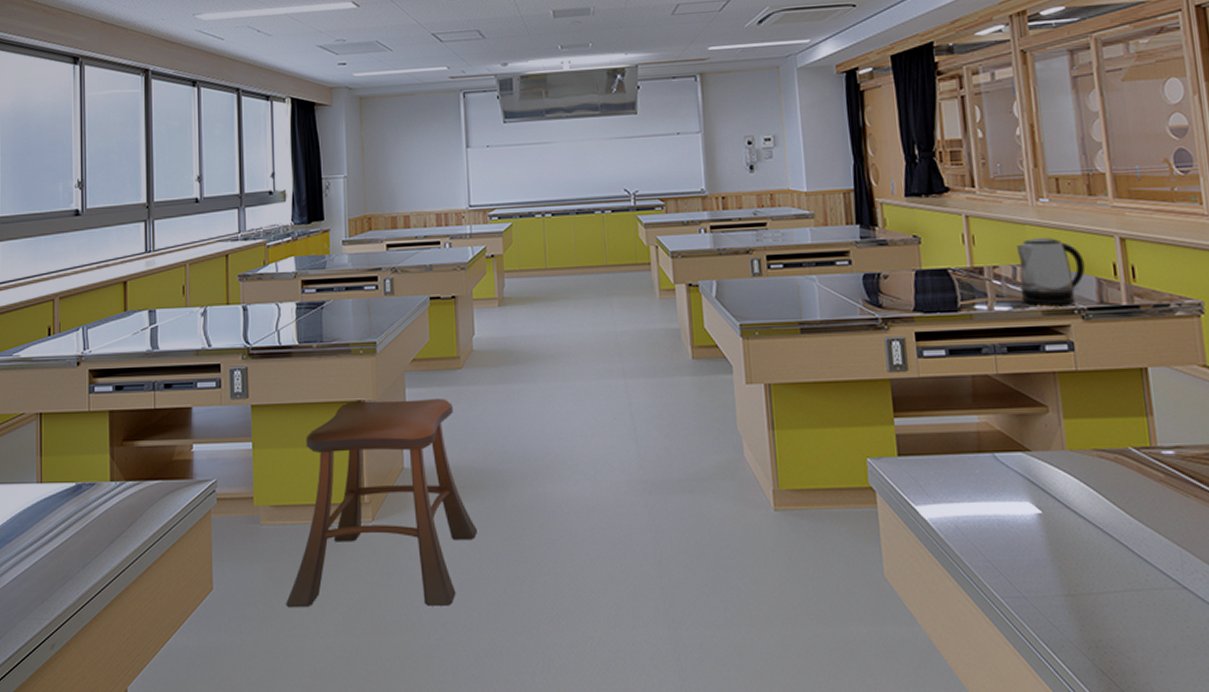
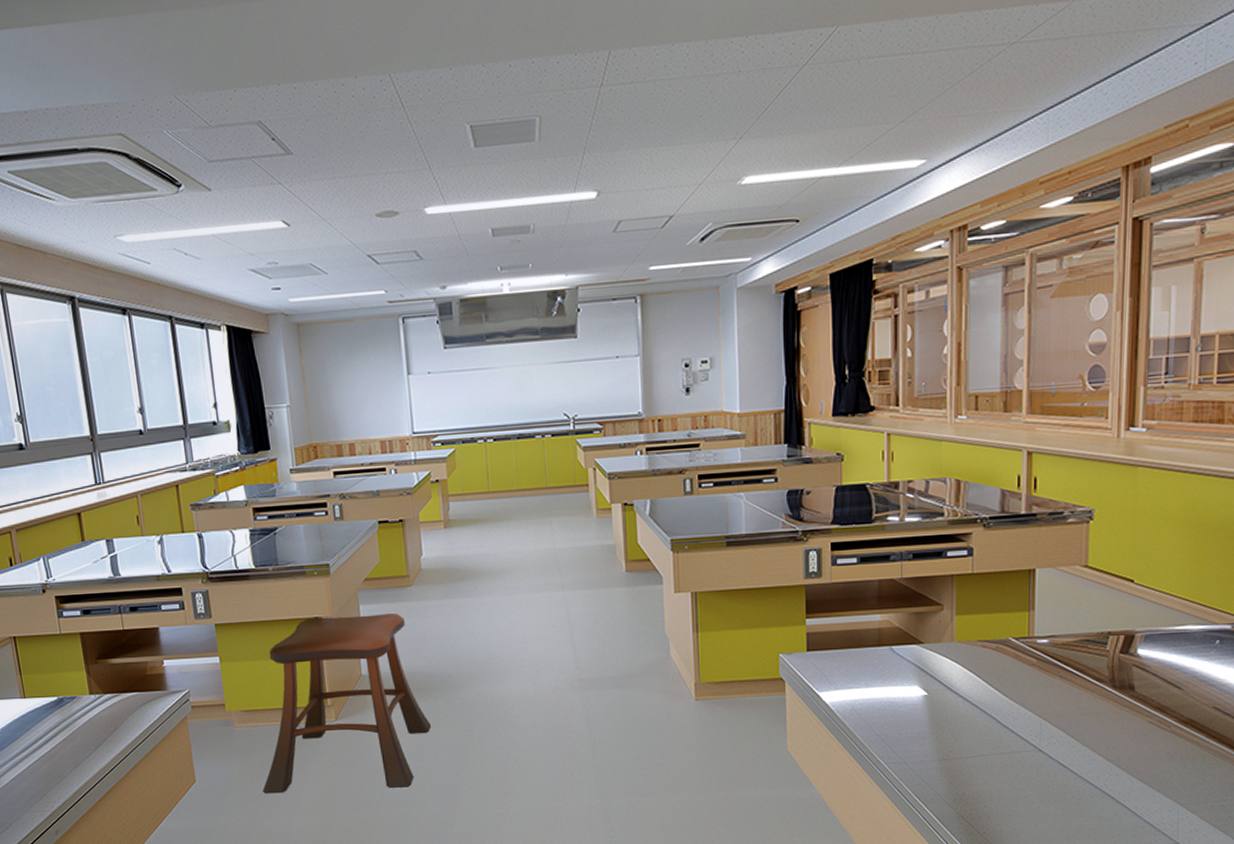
kettle: present [1016,237,1086,306] -> none [930,452,992,516]

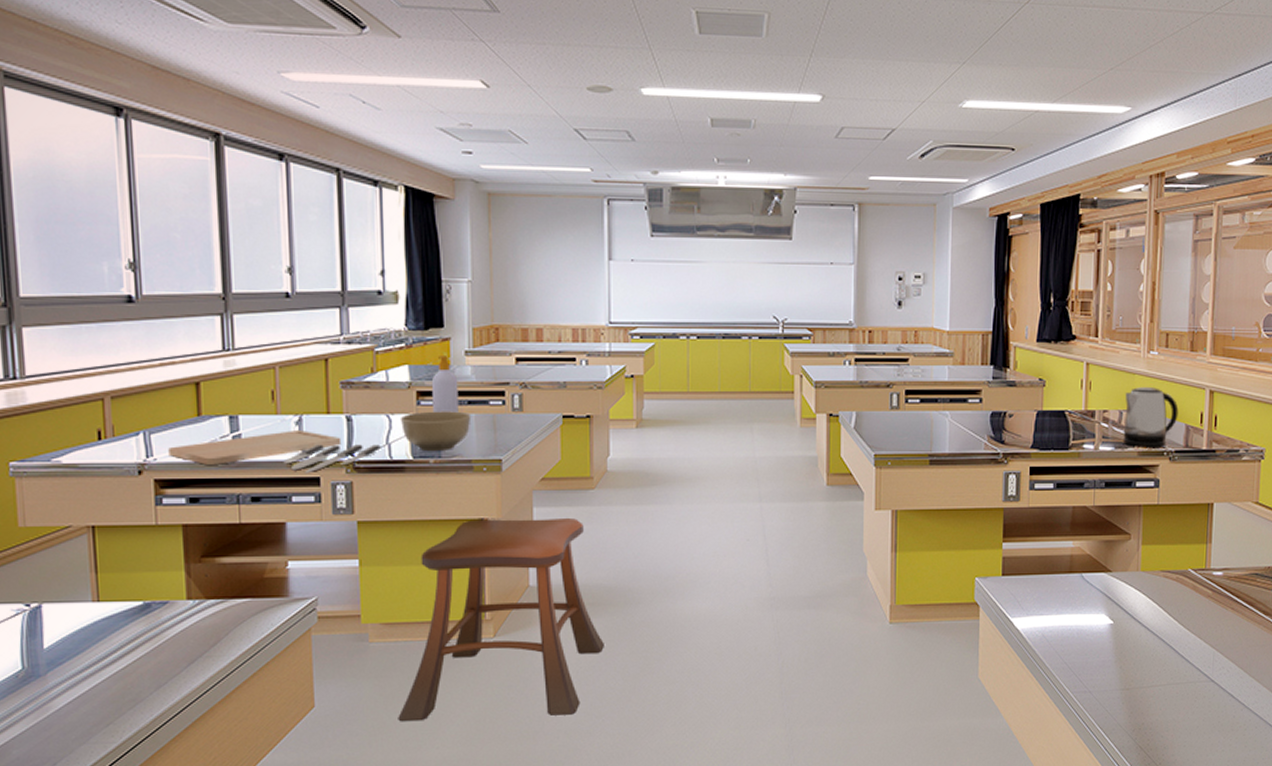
cutting board: none [63,548,196,583] -> present [168,430,342,466]
knife: none [151,557,228,585] -> present [283,444,381,474]
bowl: none [241,523,300,561] -> present [400,411,472,452]
soap bottle: none [264,475,289,526] -> present [431,356,459,413]
kettle: none [930,452,992,516] -> present [1123,386,1179,447]

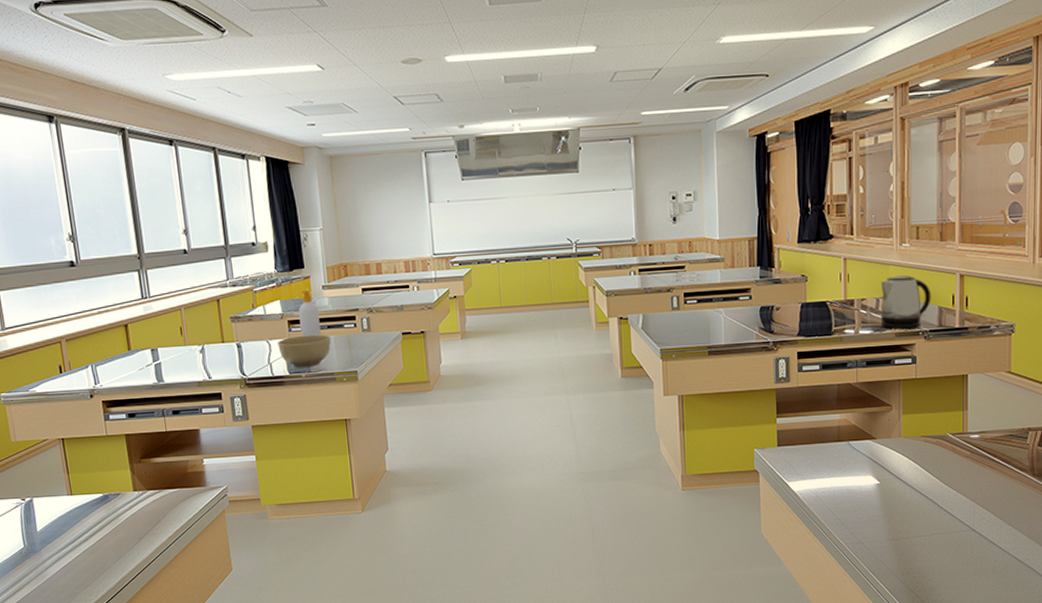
cutting board: present [168,430,342,466] -> none [110,357,235,389]
knife: present [283,444,381,474] -> none [193,364,265,391]
stool: present [398,517,604,721] -> none [294,414,449,579]

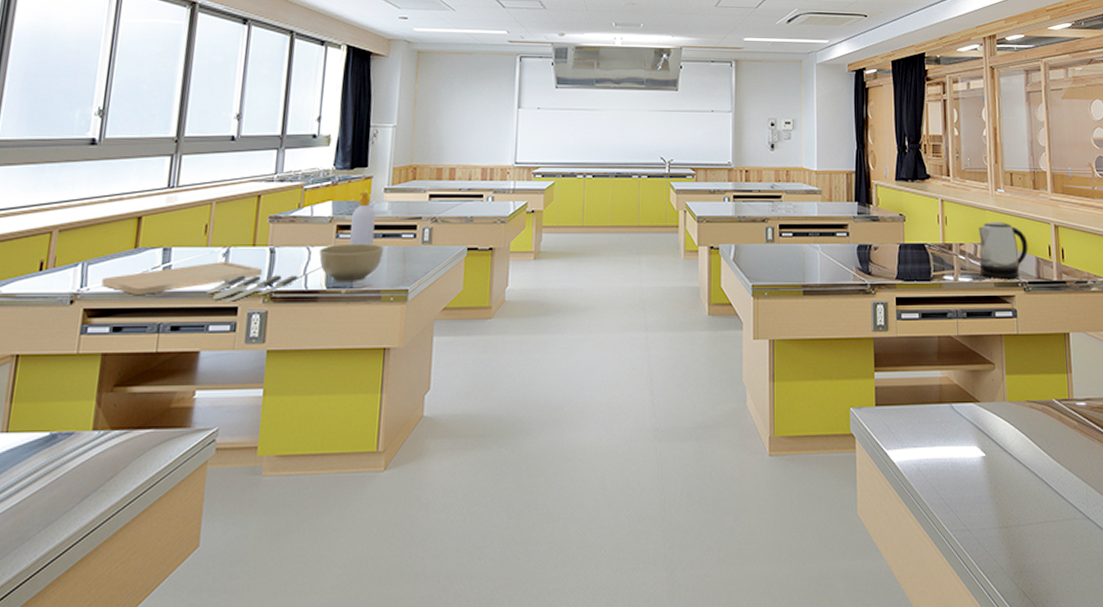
cutting board: none [110,357,235,389] -> present [101,262,263,296]
knife: none [193,364,265,391] -> present [206,275,298,303]

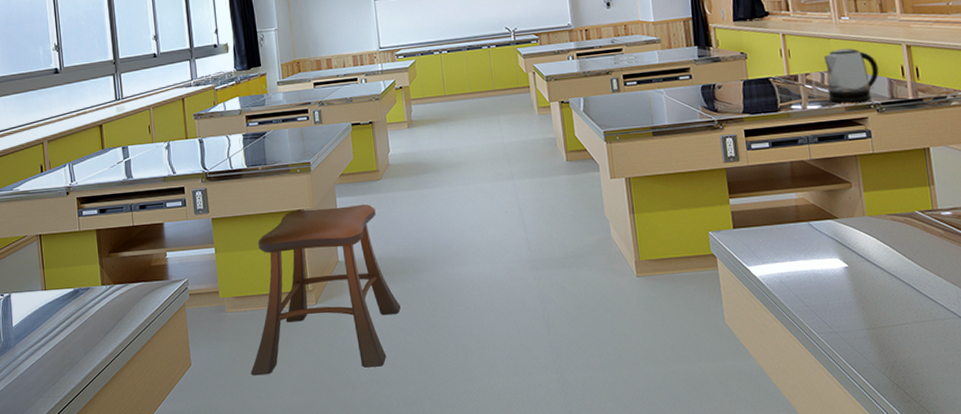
cutting board: present [101,262,263,296] -> none [85,153,197,185]
knife: present [206,275,298,303] -> none [159,159,224,185]
stool: none [280,346,491,562] -> present [251,204,401,375]
bowl: present [318,243,384,282] -> none [235,128,286,161]
soap bottle: present [350,193,376,245] -> none [255,87,276,131]

